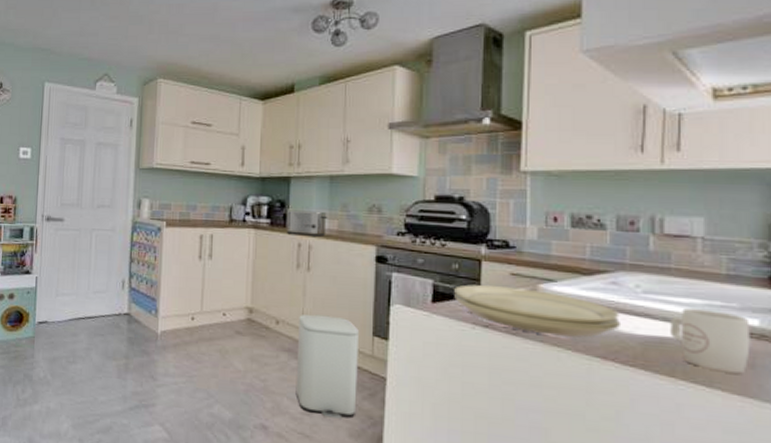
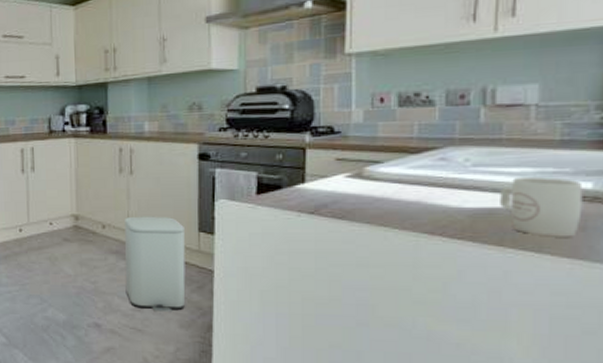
toaster: present [286,210,328,238] -> none [105,114,148,141]
plate: present [454,284,622,338] -> none [279,172,450,216]

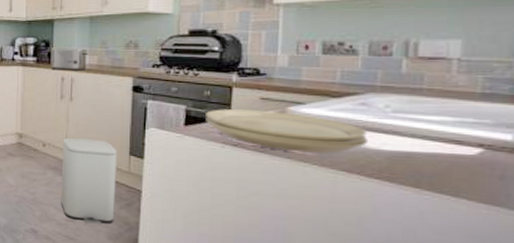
toaster: none [105,114,148,141] -> present [50,48,89,72]
plate: none [279,172,450,216] -> present [205,109,369,154]
mug: present [500,176,583,237] -> none [418,124,503,185]

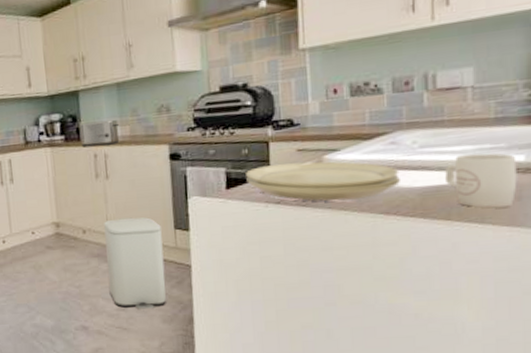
mug: none [418,124,503,185] -> present [445,153,517,209]

